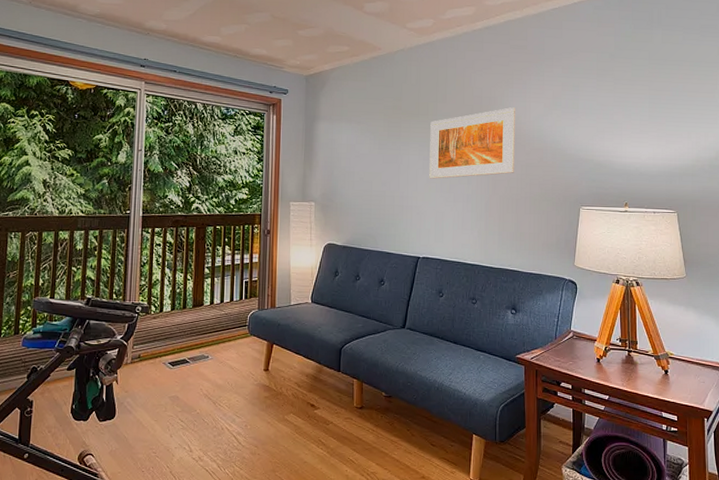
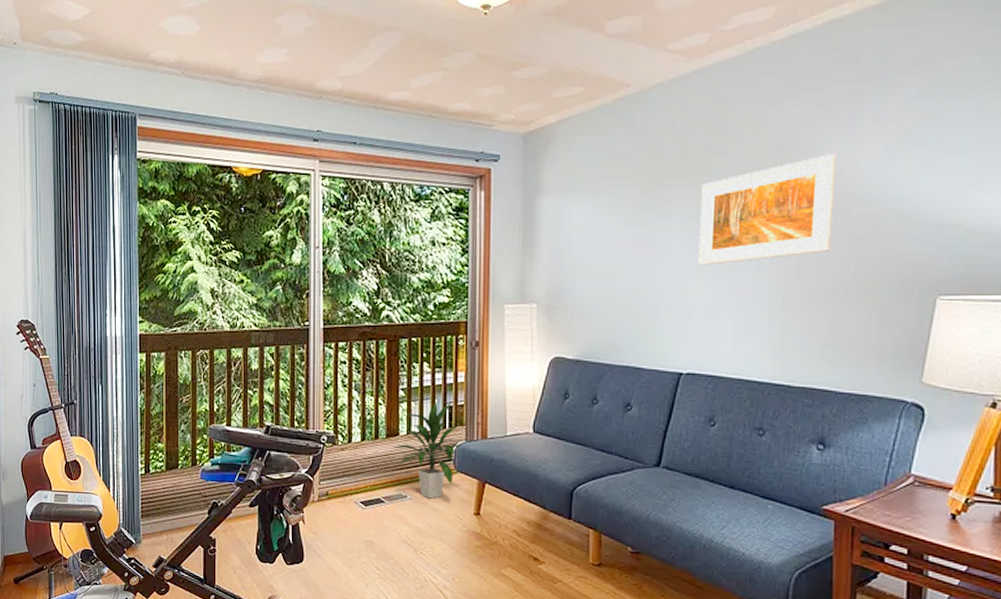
indoor plant: none [199,277,254,358] -> present [394,401,461,499]

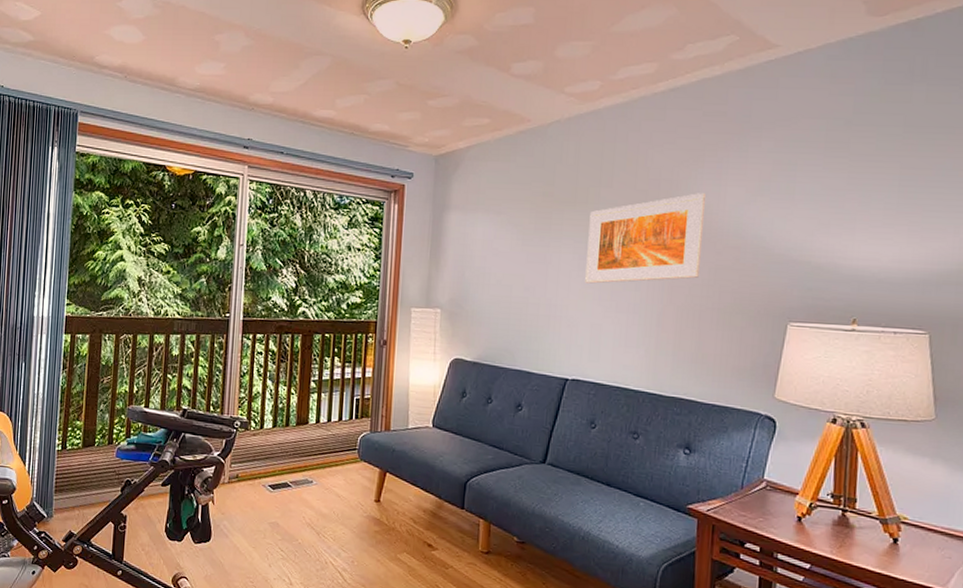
indoor plant: present [394,401,461,499] -> none [303,394,365,485]

